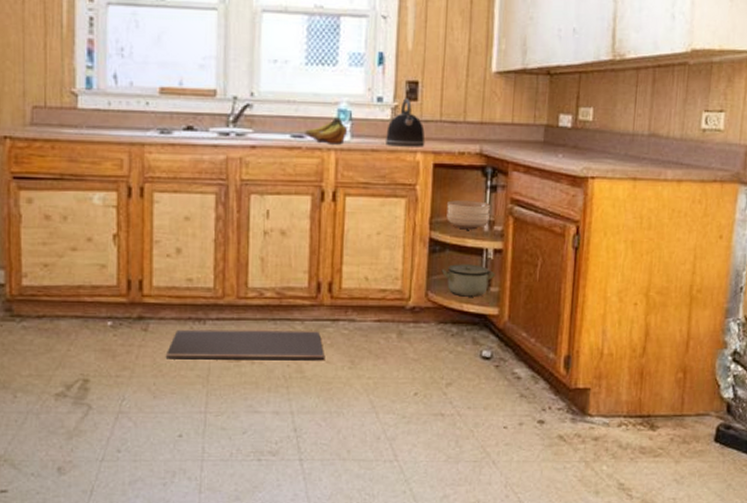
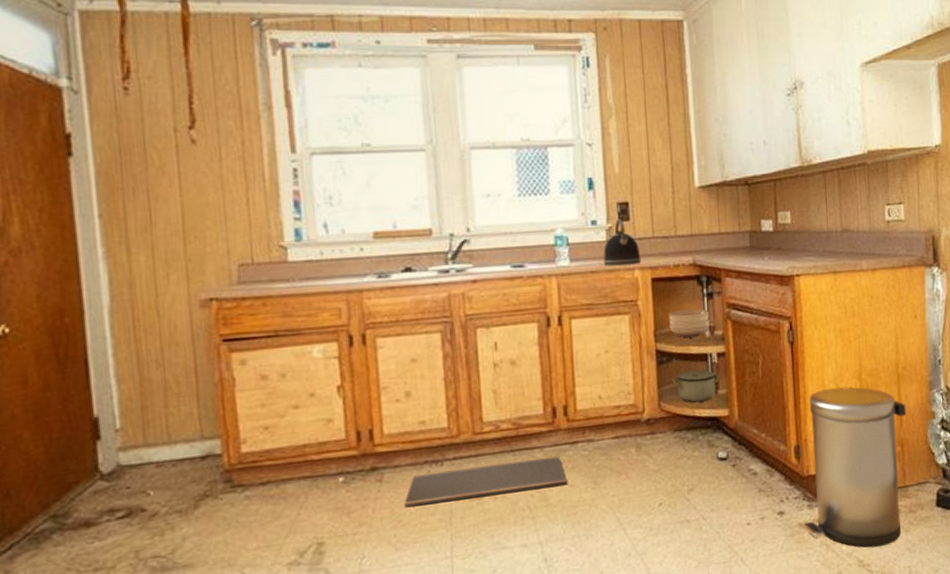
fruit: present [304,117,348,146] -> none [523,244,567,272]
pedal bin: none [563,302,695,472] -> present [803,386,907,548]

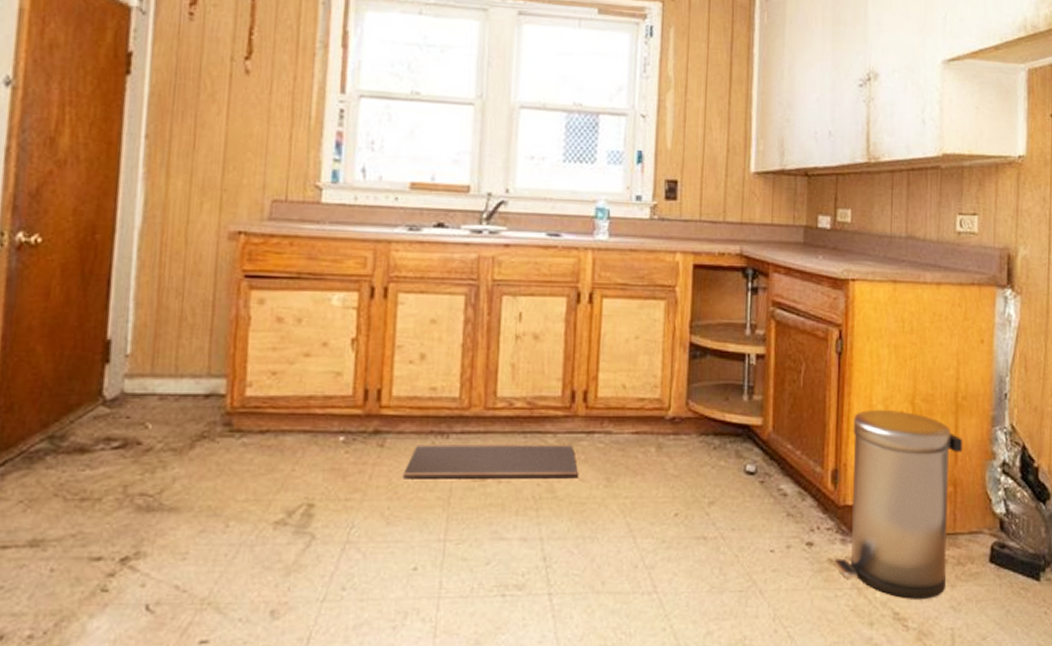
kettle: present [603,219,642,267] -> none [643,197,685,248]
bowl: present [667,309,710,338] -> none [706,303,752,334]
cooking pot: present [670,370,722,403] -> none [702,370,758,406]

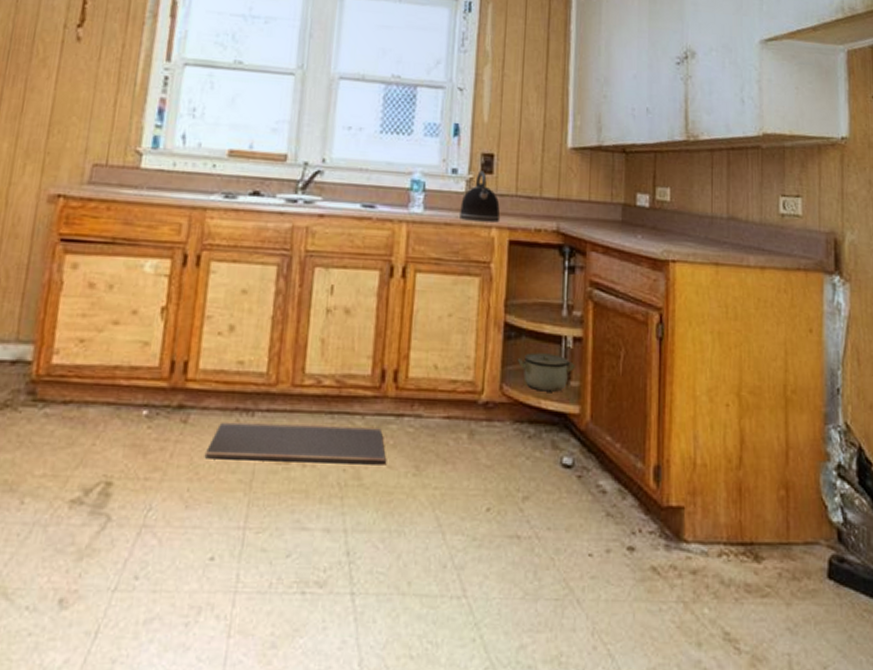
kettle: none [643,197,685,248] -> present [458,171,501,223]
cooking pot: none [702,370,758,406] -> present [517,352,576,392]
pedal bin: present [833,410,963,599] -> none [657,401,794,618]

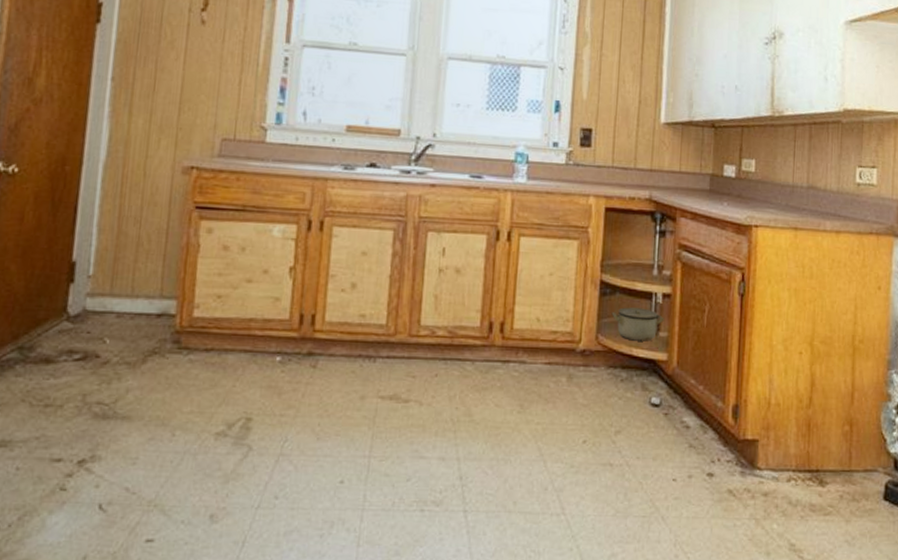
door mat: present [204,422,386,465] -> none [332,367,494,404]
kettle: present [458,171,501,223] -> none [559,144,598,192]

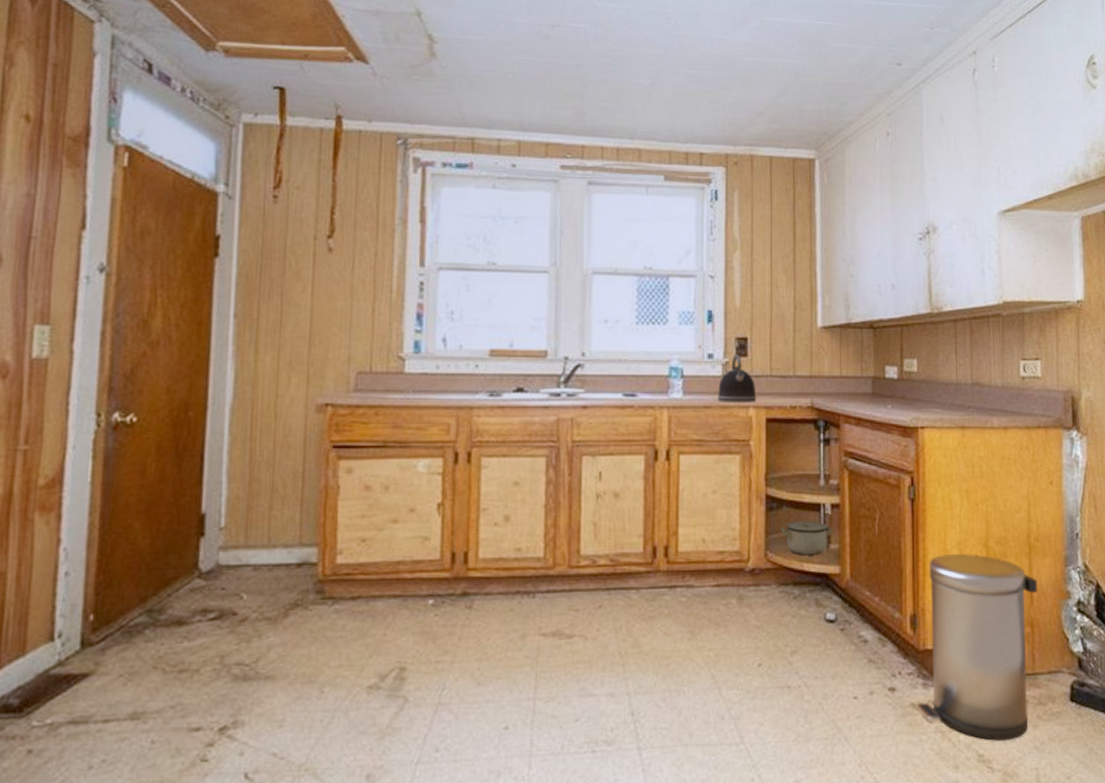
kettle: none [559,144,598,192] -> present [717,354,757,404]
pedal bin: none [733,350,860,532] -> present [916,554,1038,741]

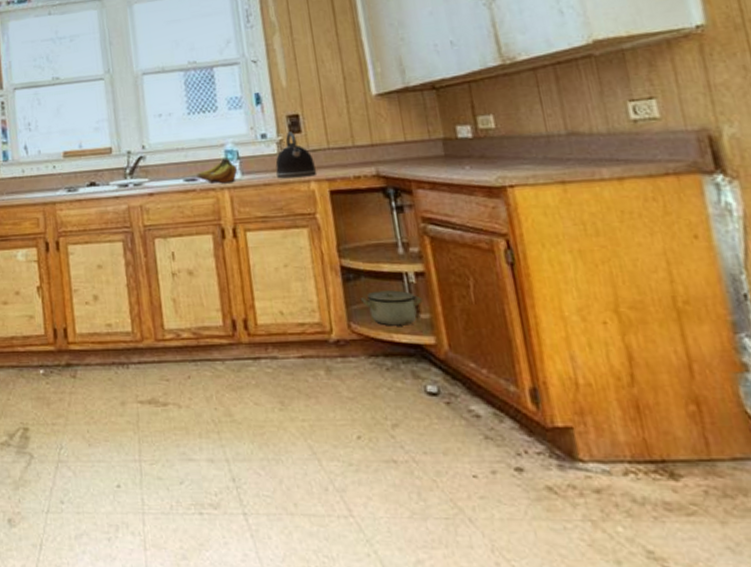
fruit: none [636,375,680,404] -> present [196,158,238,185]
pedal bin: present [916,554,1038,741] -> none [543,321,713,537]

